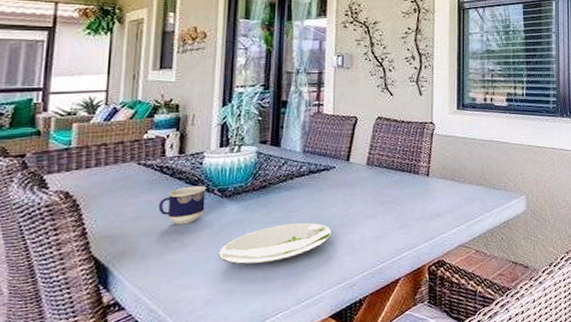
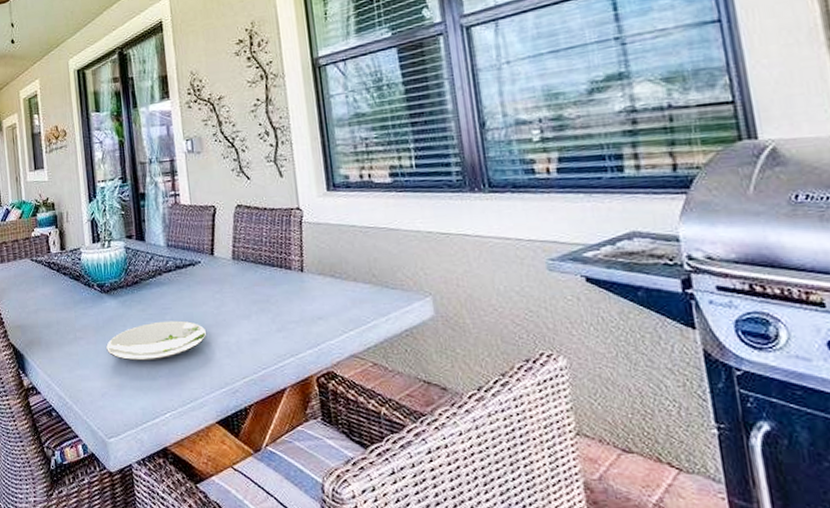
cup: present [158,185,207,225] -> none [52,280,89,318]

